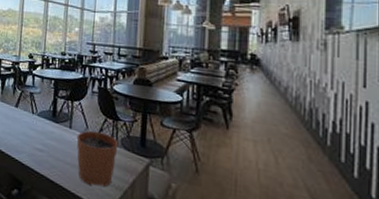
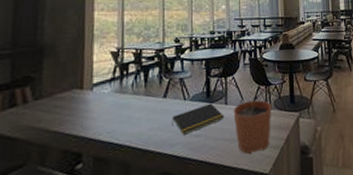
notepad: none [20,123,68,147] -> present [172,103,225,135]

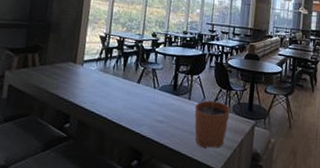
notepad: present [172,103,225,135] -> none [142,95,187,119]

